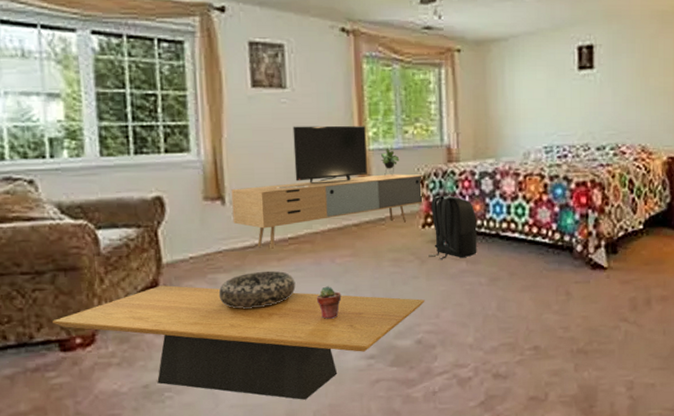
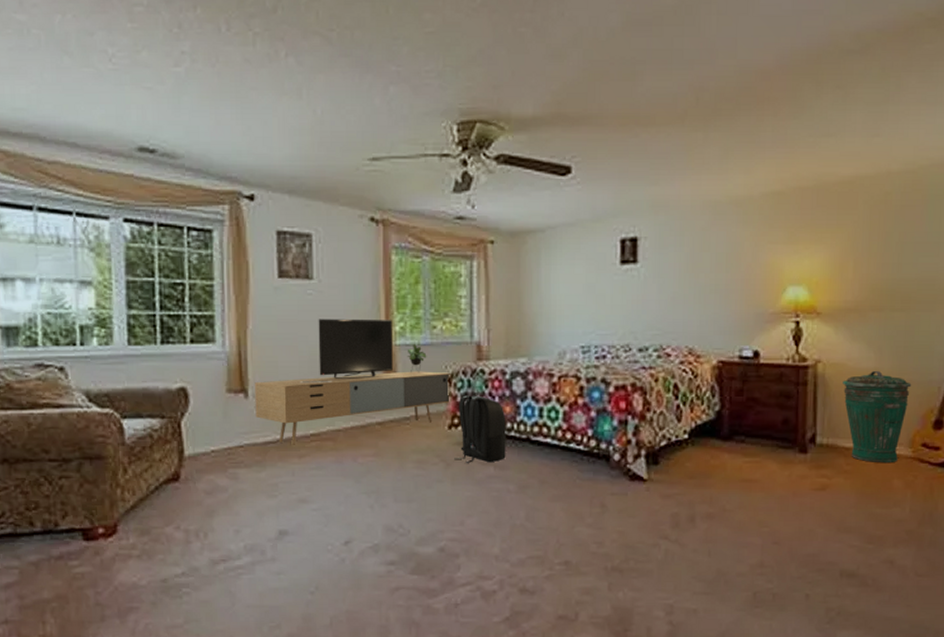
coffee table: present [53,285,425,400] -> none [77,478,449,604]
decorative bowl: present [218,270,296,309] -> none [238,467,316,506]
potted succulent: present [316,286,342,319] -> none [336,486,363,521]

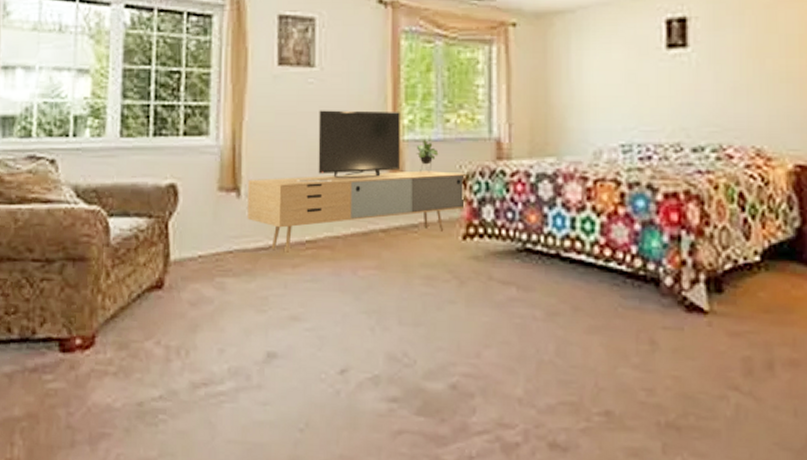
backpack: present [454,393,506,463] -> none [469,197,531,282]

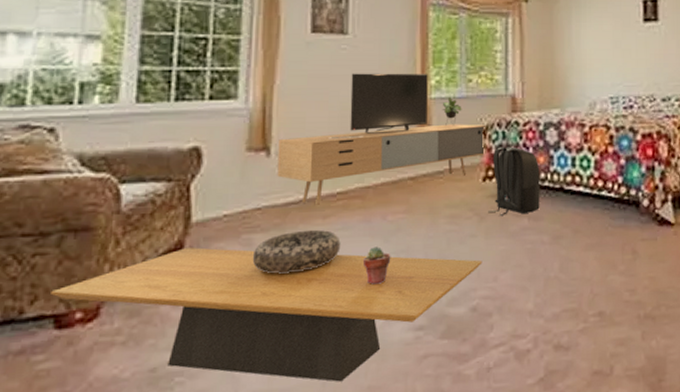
coffee table: none [56,286,463,445] -> present [51,247,483,382]
decorative bowl: none [225,278,310,323] -> present [252,229,341,274]
potted succulent: none [332,303,362,345] -> present [362,246,391,285]
backpack: none [469,197,531,282] -> present [488,144,540,215]

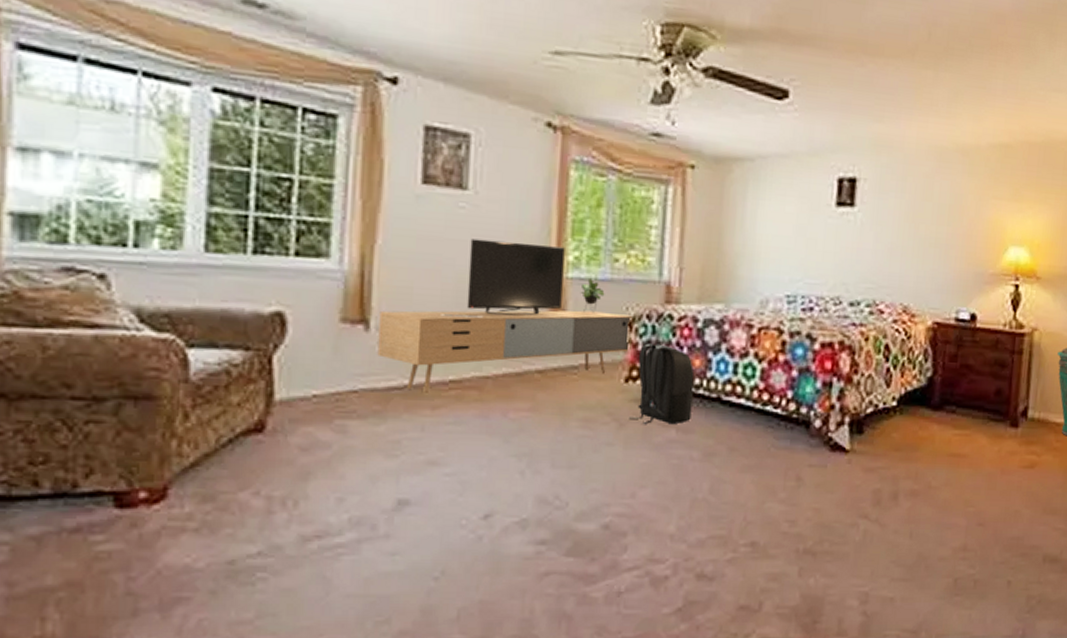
coffee table: present [51,247,483,382] -> none [109,429,619,593]
decorative bowl: present [252,229,341,274] -> none [346,420,452,468]
potted succulent: present [362,246,391,285] -> none [477,447,512,489]

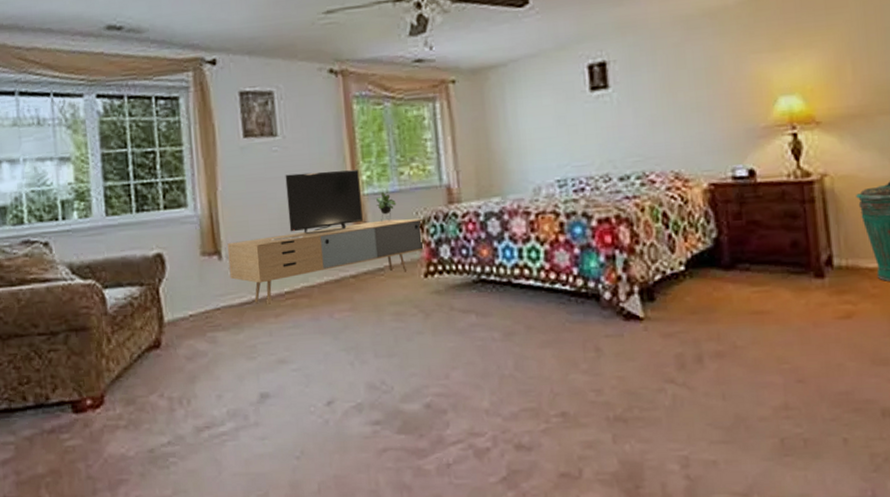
backpack: present [629,341,695,425] -> none [433,237,487,312]

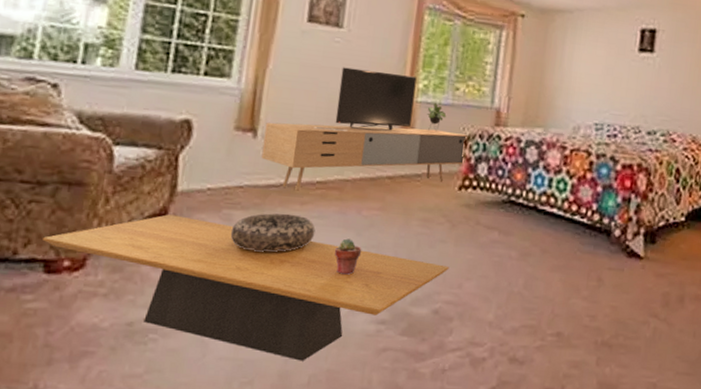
coffee table: none [66,344,432,470] -> present [43,214,449,361]
decorative bowl: none [218,327,294,369] -> present [230,213,316,253]
potted succulent: none [315,343,342,380] -> present [334,238,362,275]

